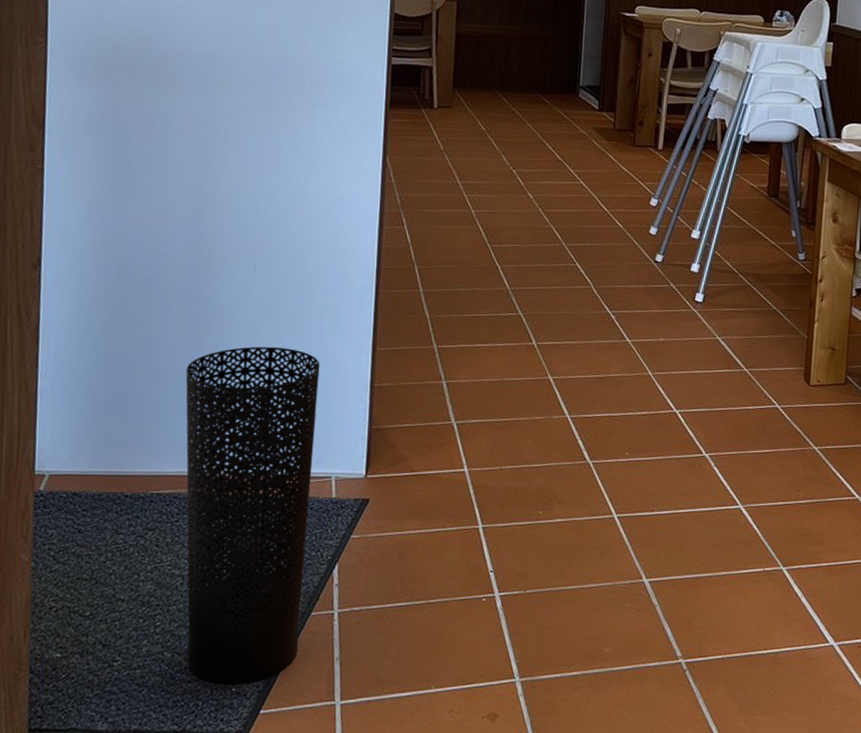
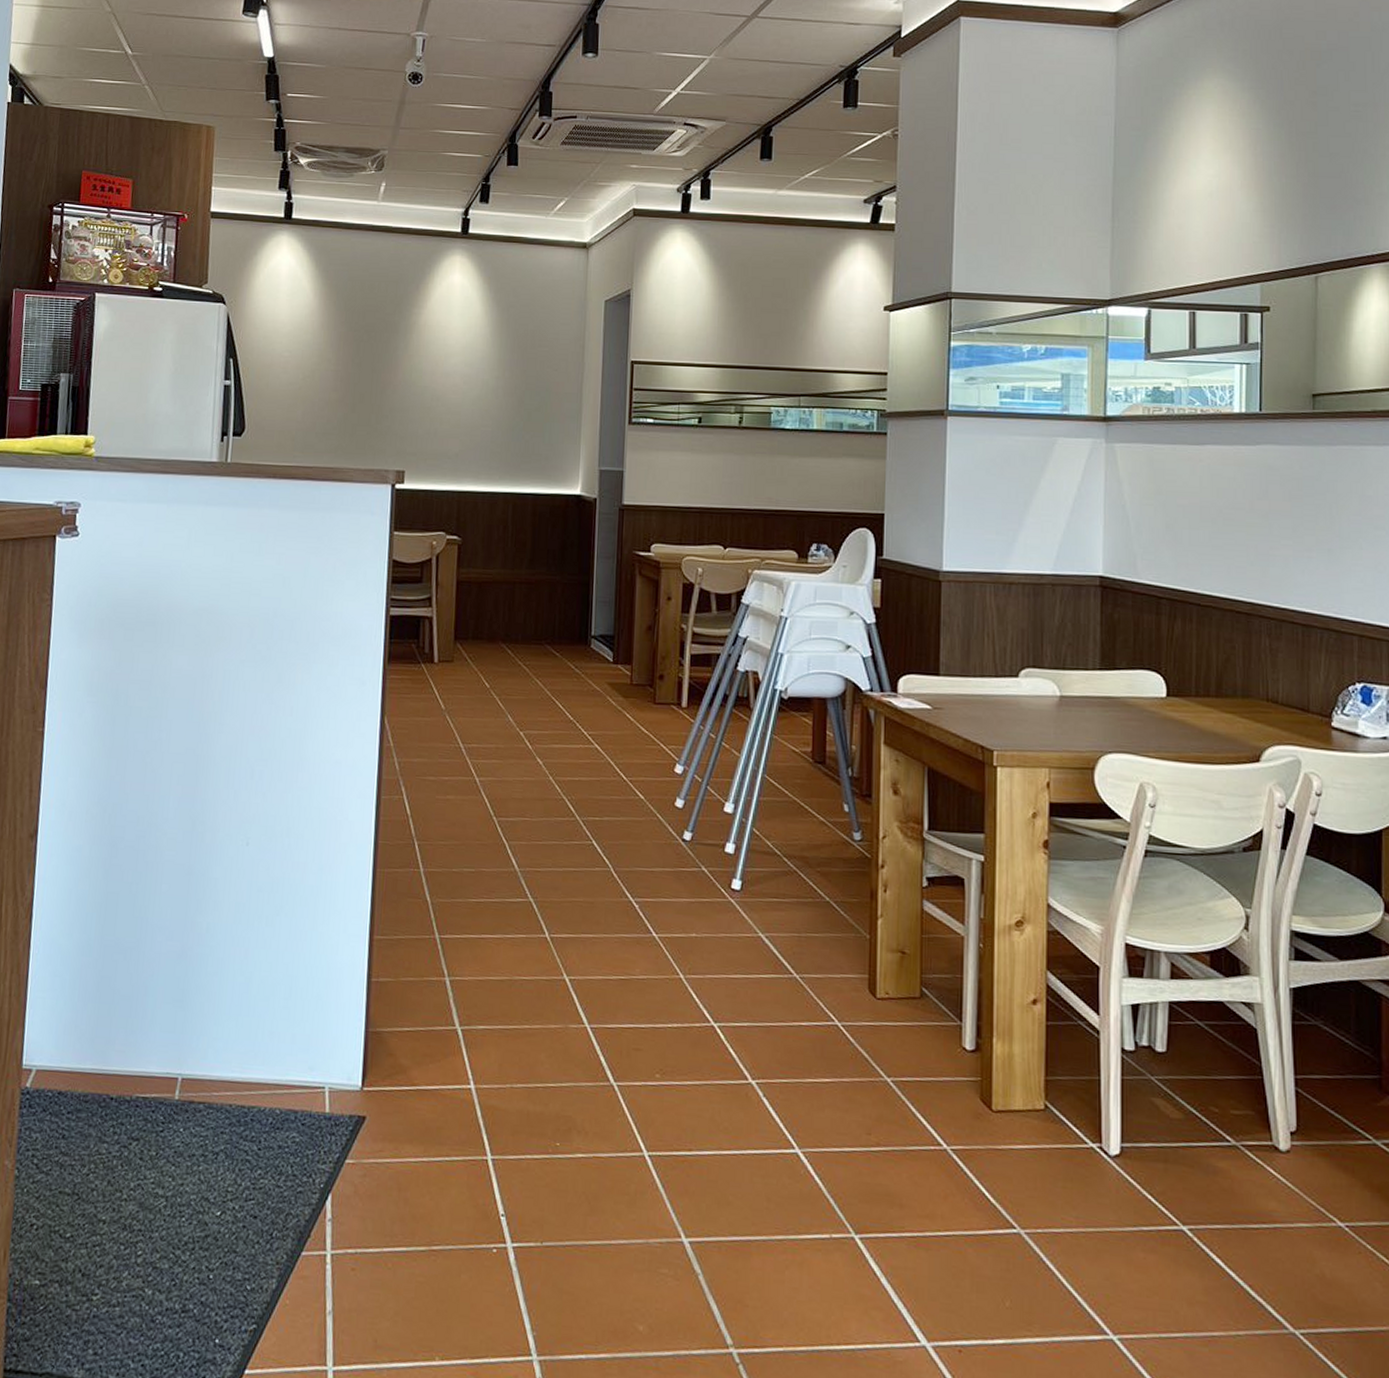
umbrella stand: present [185,346,320,684] -> none [169,930,314,1335]

